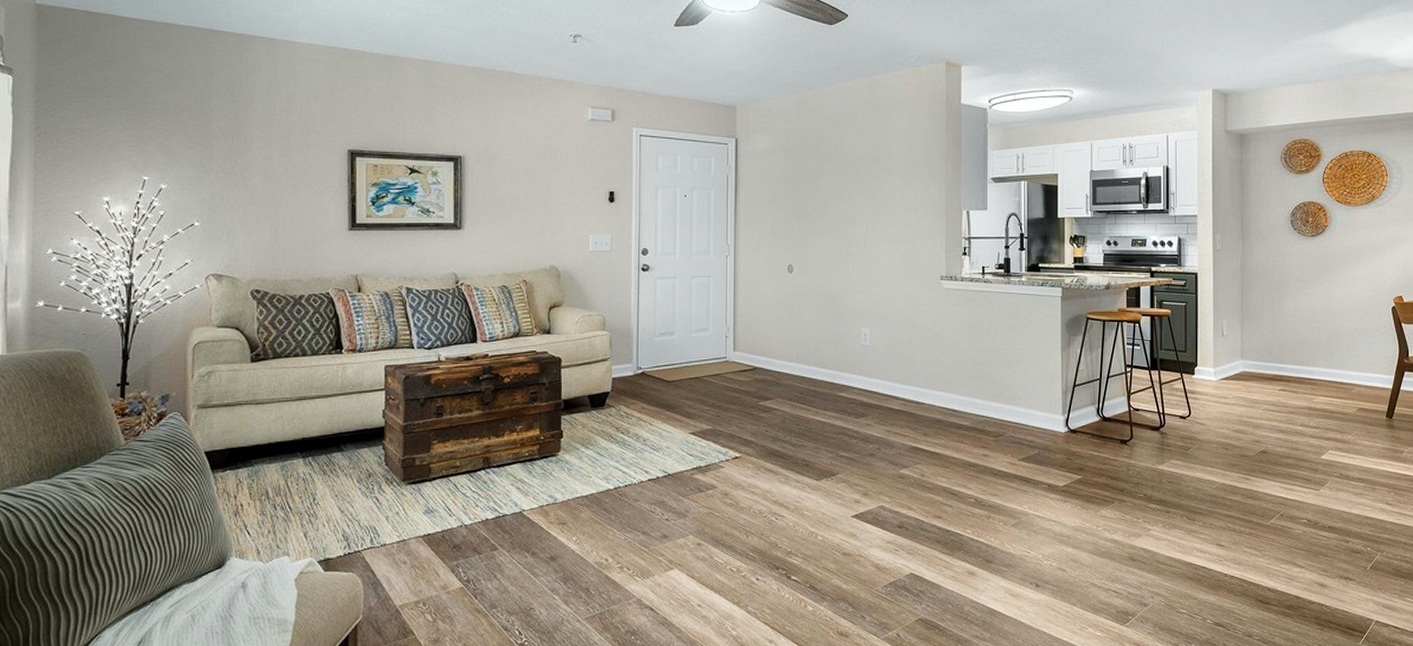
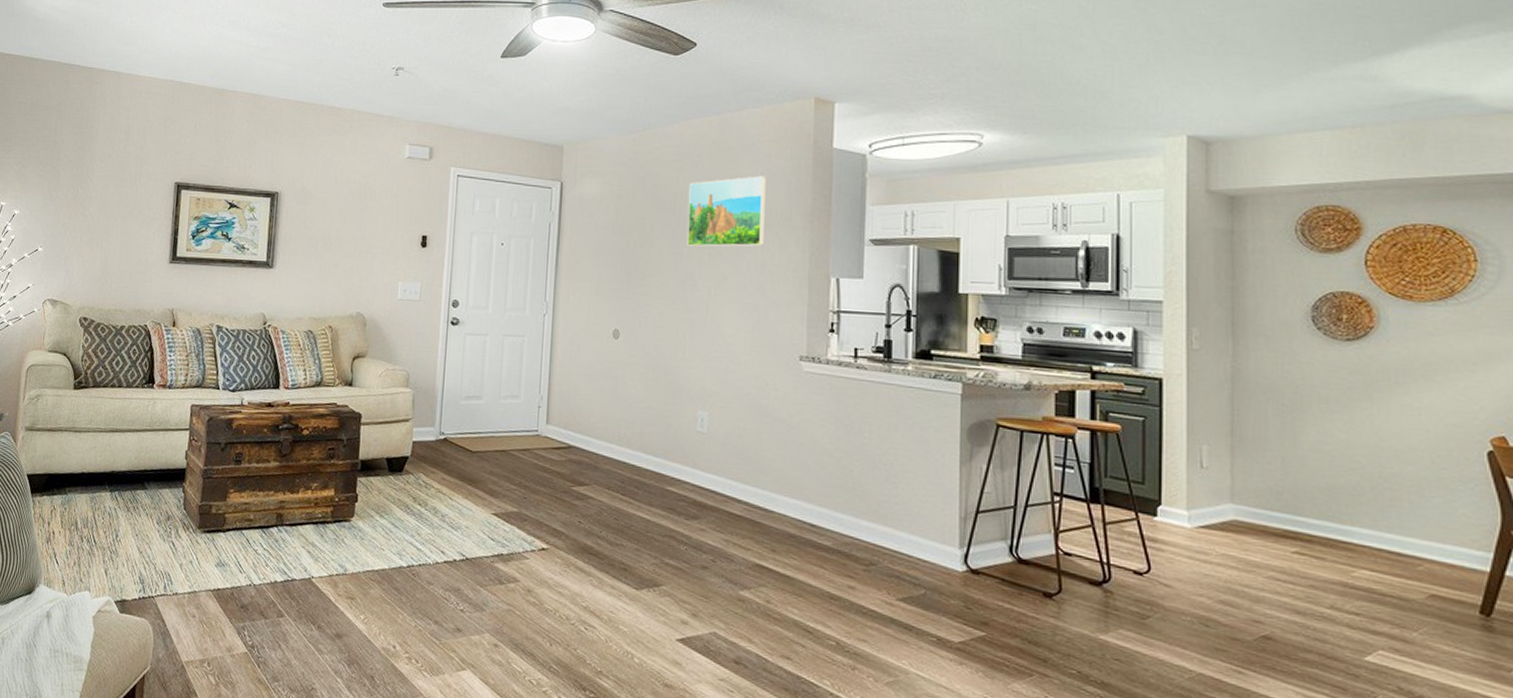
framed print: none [846,128,910,190] -> present [687,176,767,247]

